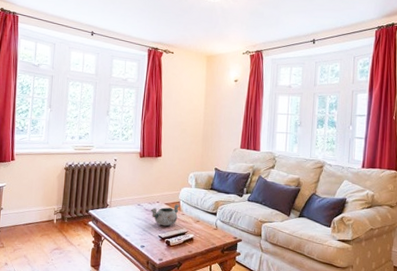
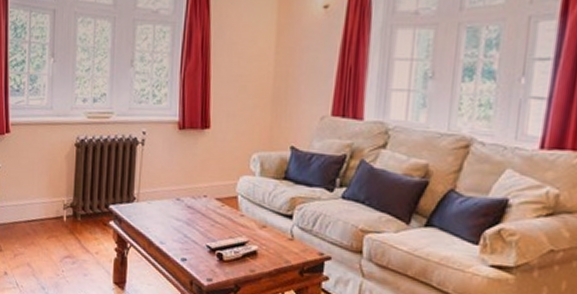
decorative bowl: present [150,204,179,227] -> none [194,199,237,233]

